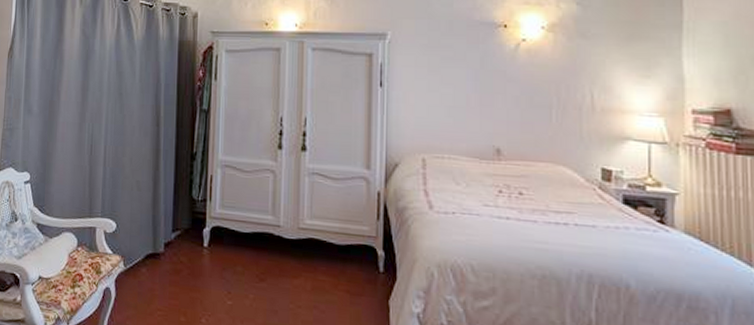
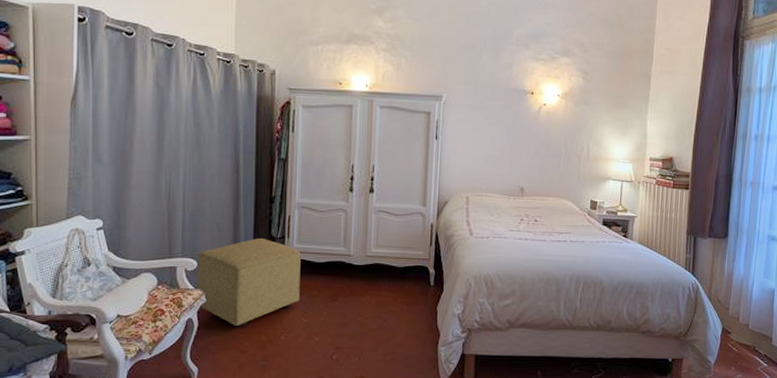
ottoman: none [115,199,224,303] -> present [197,237,301,327]

